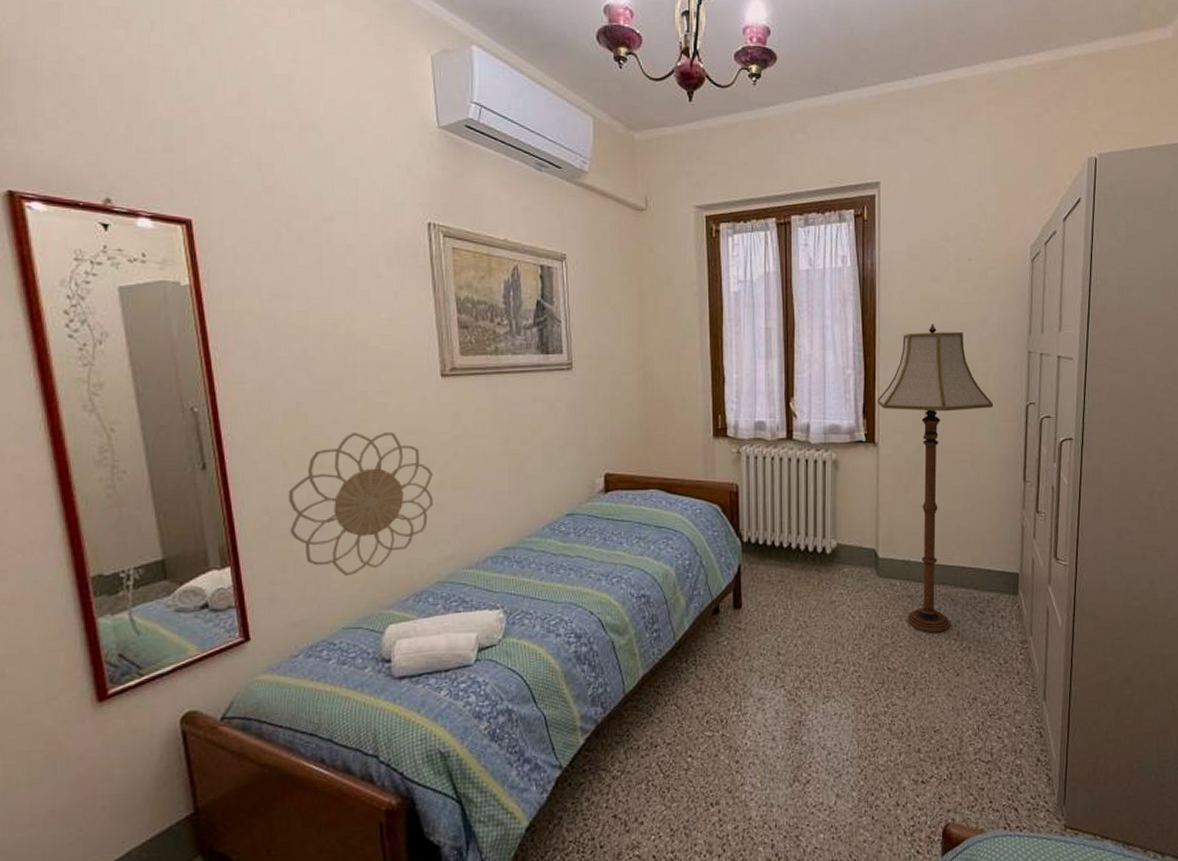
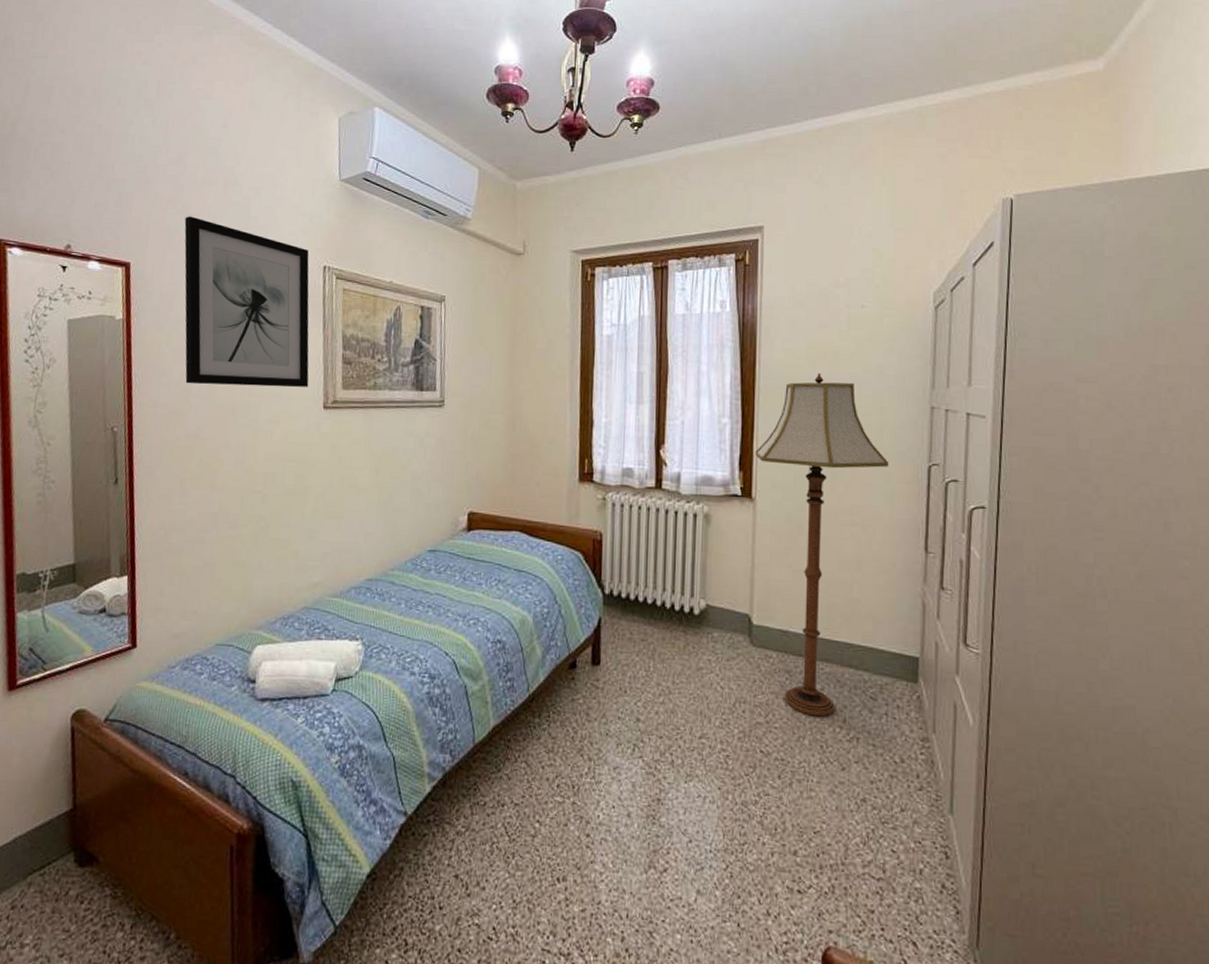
wall art: none [255,165,422,356] -> present [184,216,309,388]
decorative wall piece: present [288,433,433,576] -> none [179,458,309,594]

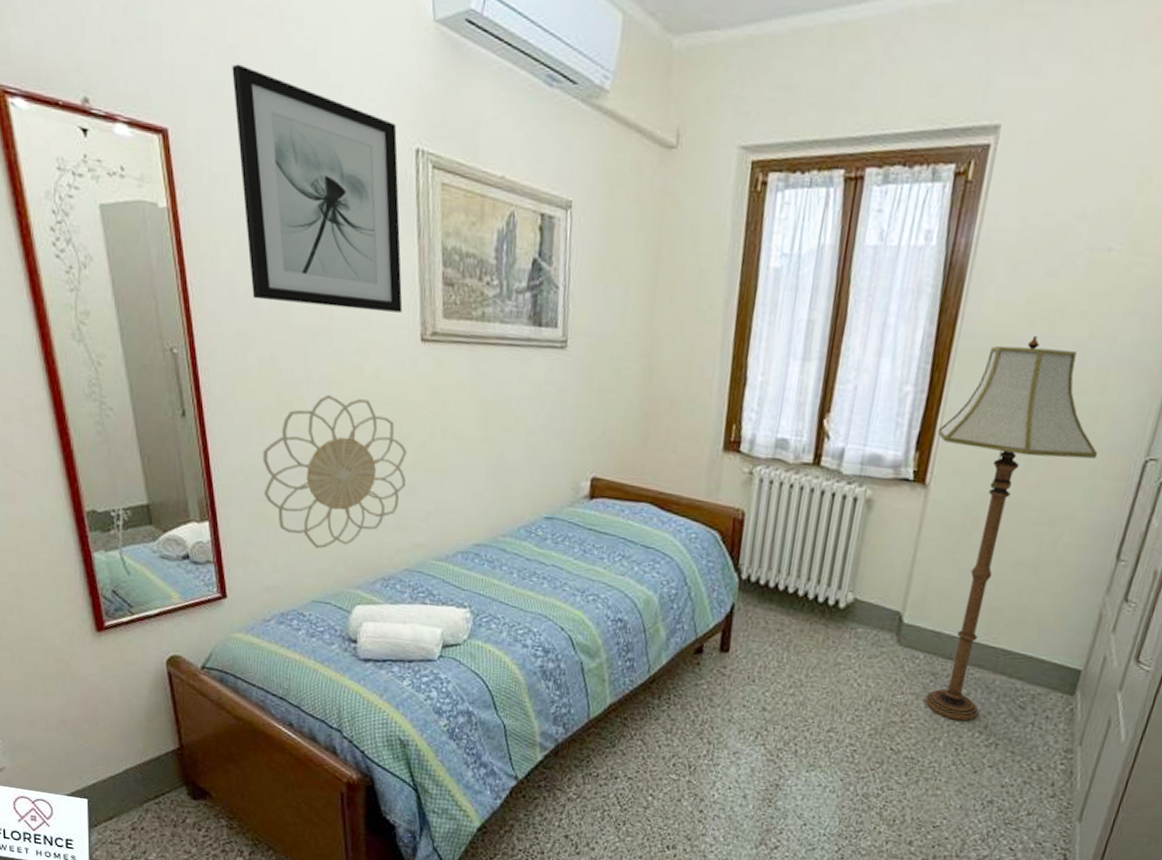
decorative wall piece: none [179,458,309,594] -> present [262,395,407,549]

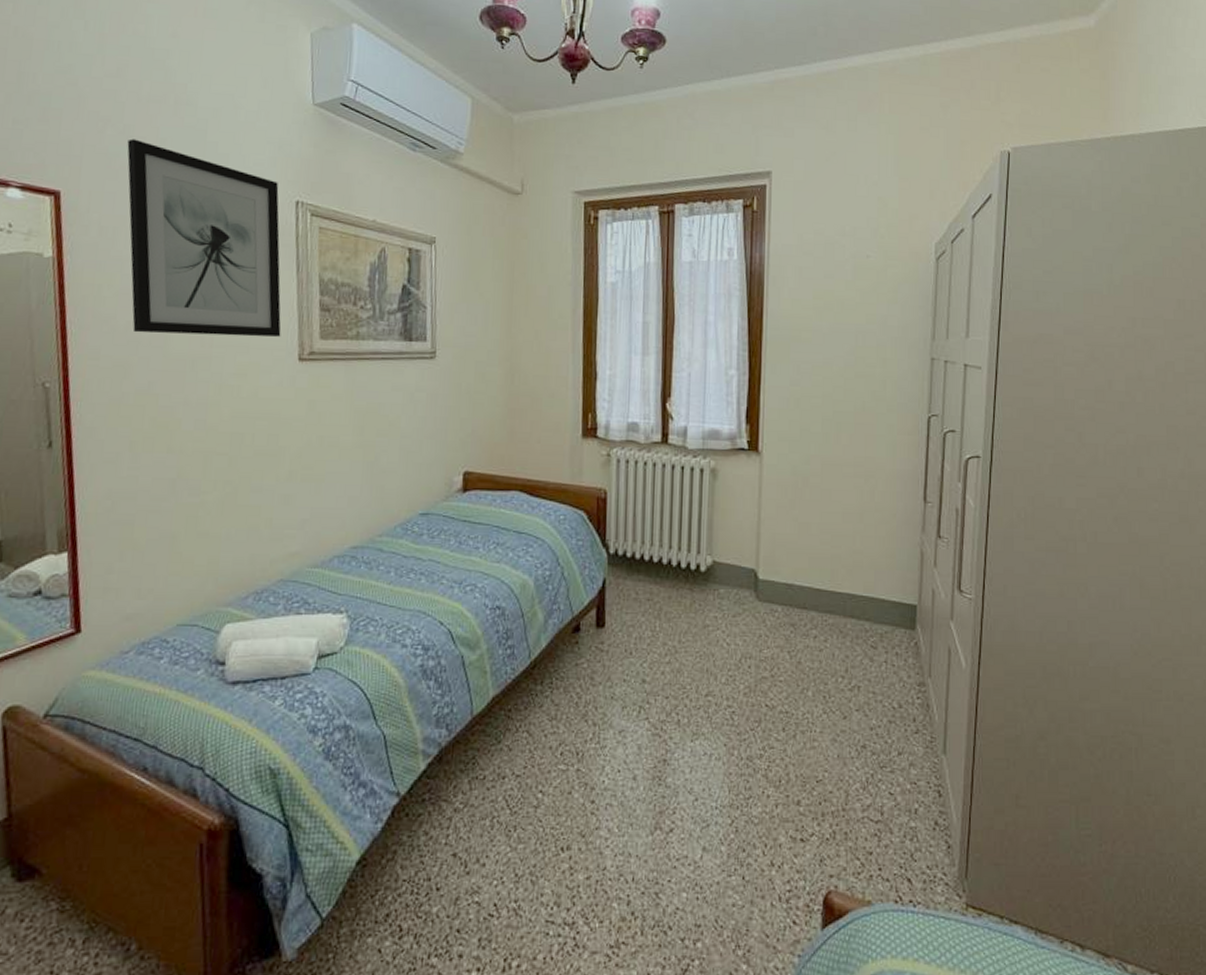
decorative wall piece: present [262,395,407,549] -> none [130,416,283,569]
floor lamp: present [924,335,1099,721] -> none [762,323,892,668]

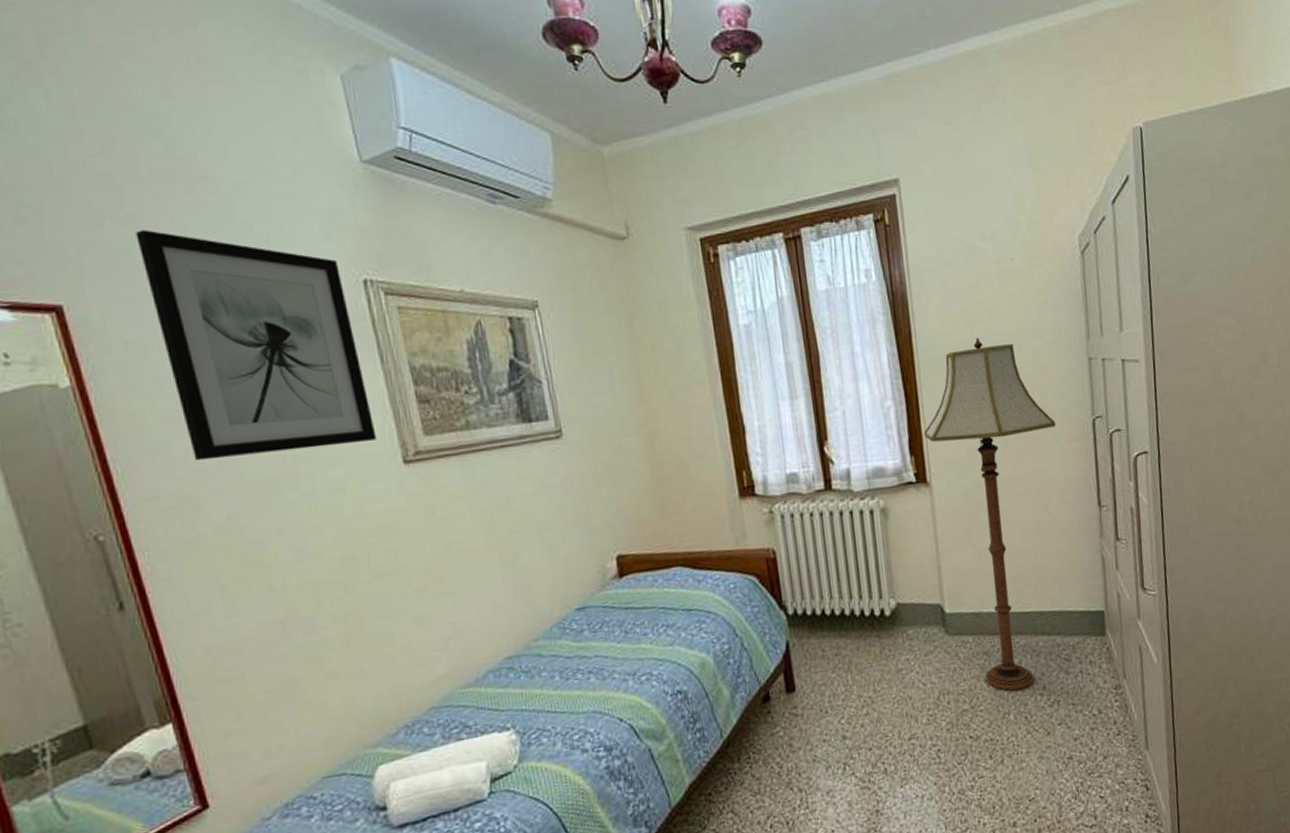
floor lamp: none [762,323,892,668] -> present [924,337,1057,691]

